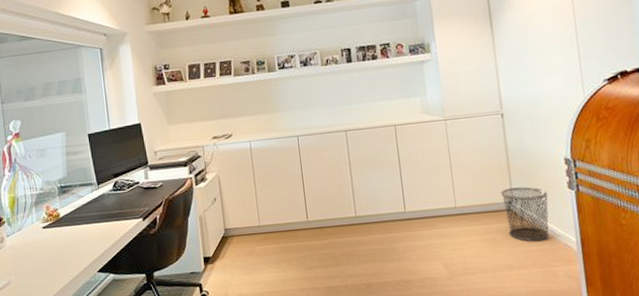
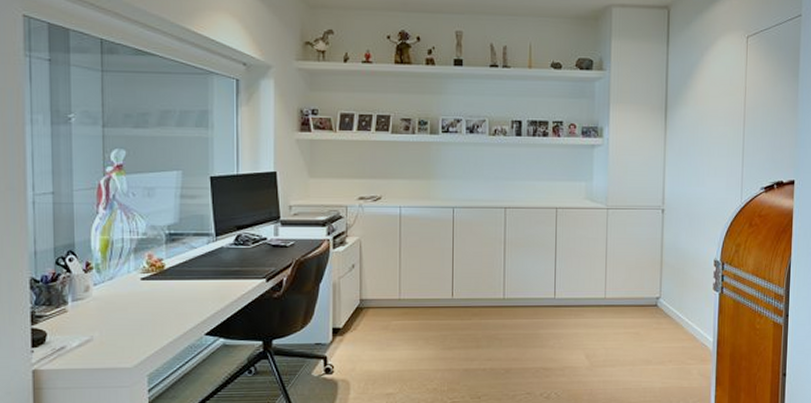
waste bin: present [501,187,550,242] -> none [651,284,694,339]

